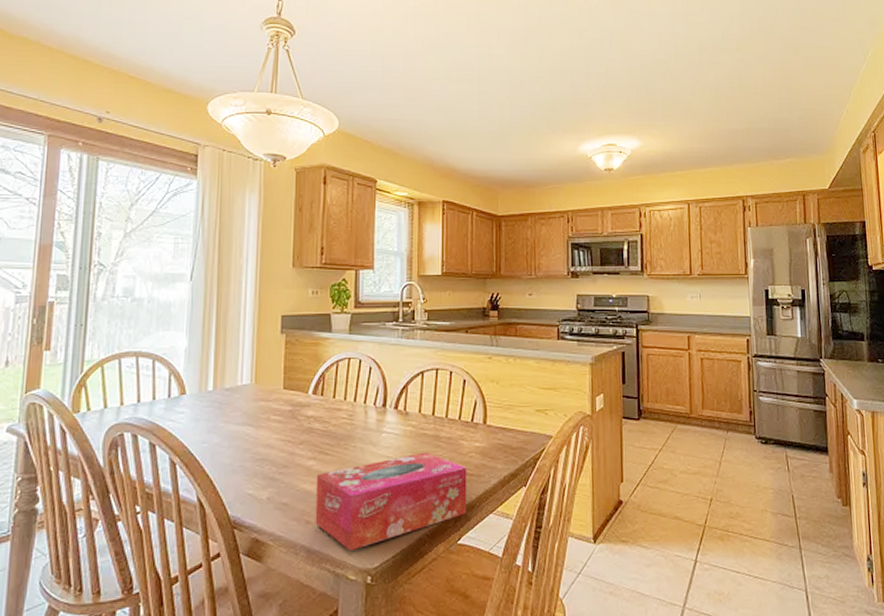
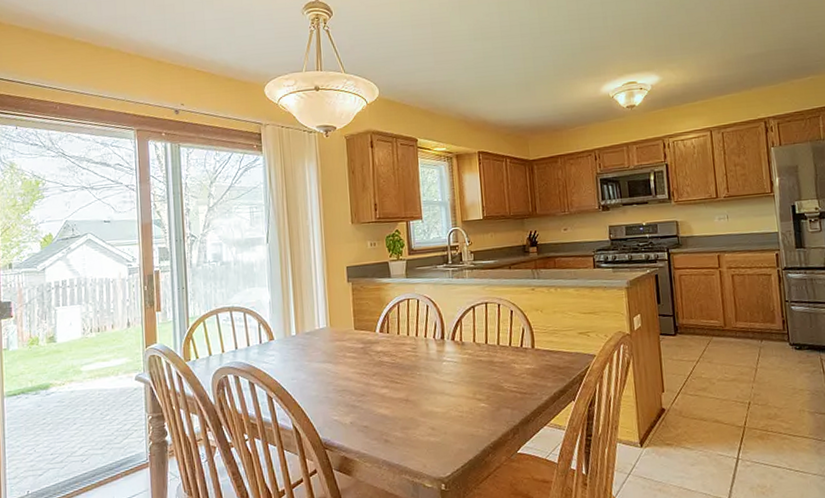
tissue box: present [315,452,467,551] -> none [390,376,524,464]

